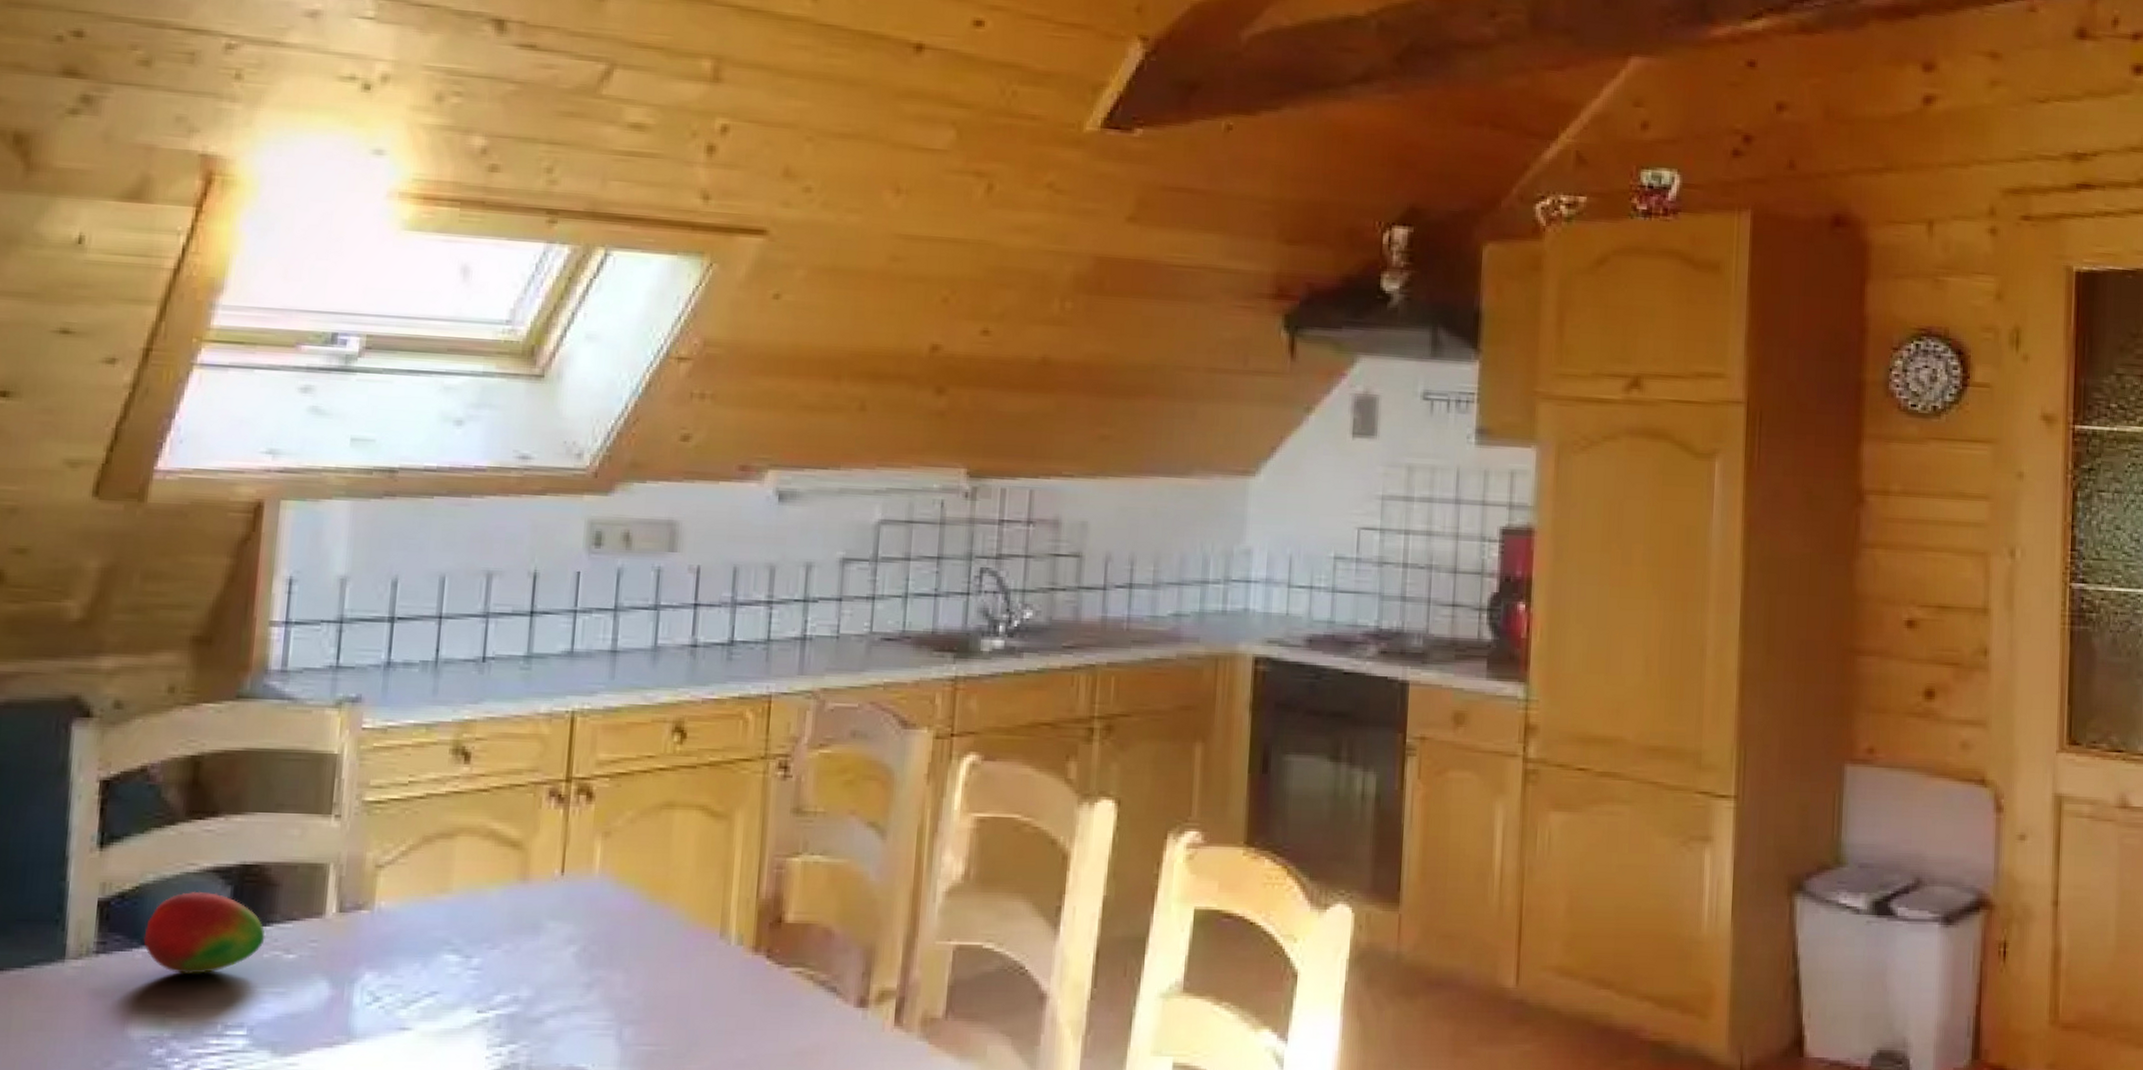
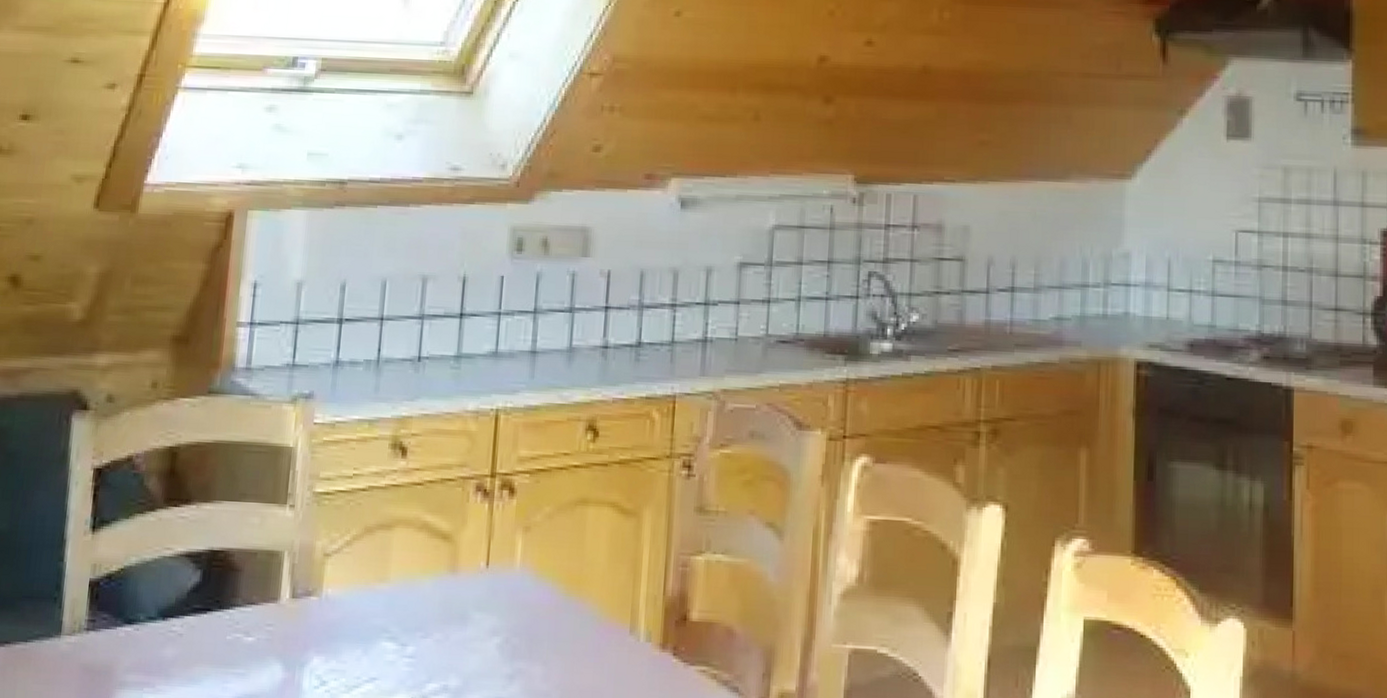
fruit: present [143,891,266,974] -> none [126,574,229,653]

